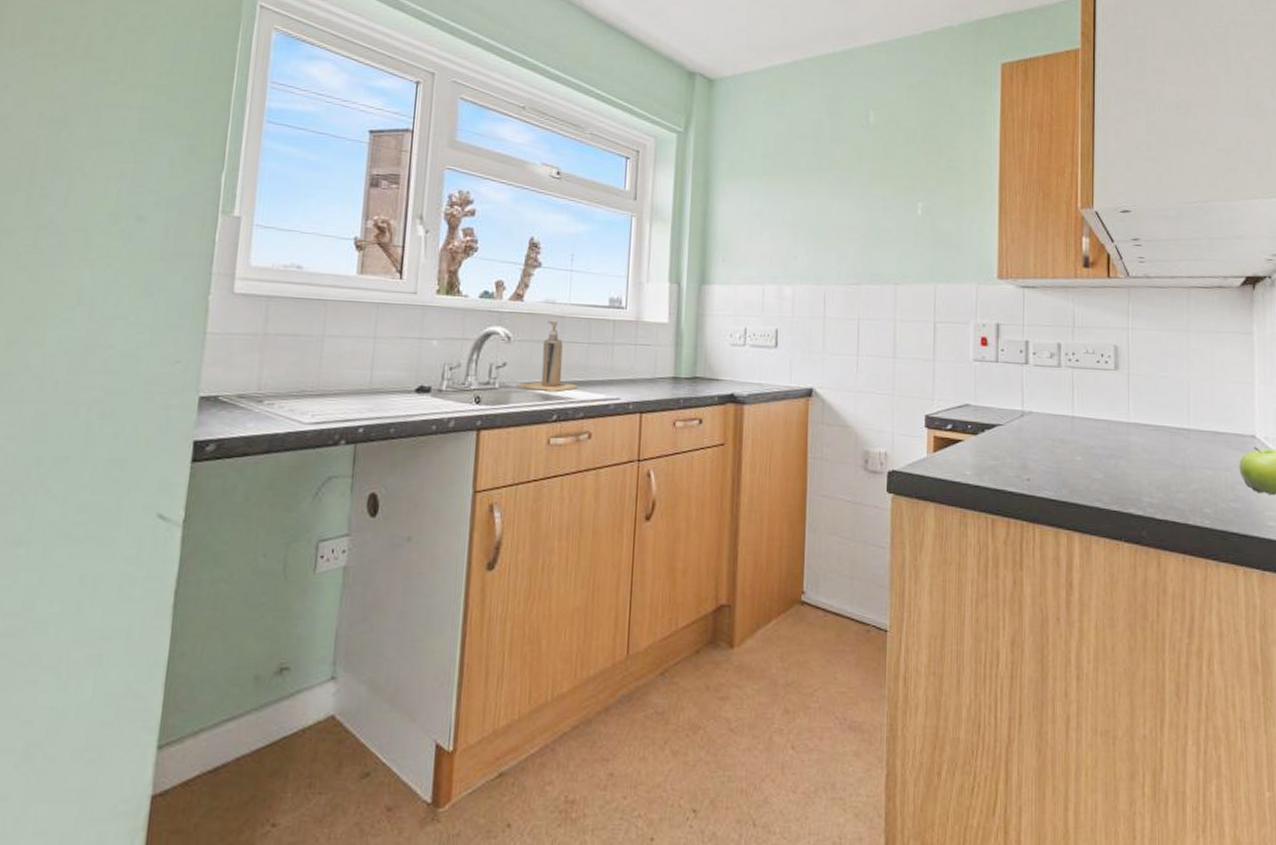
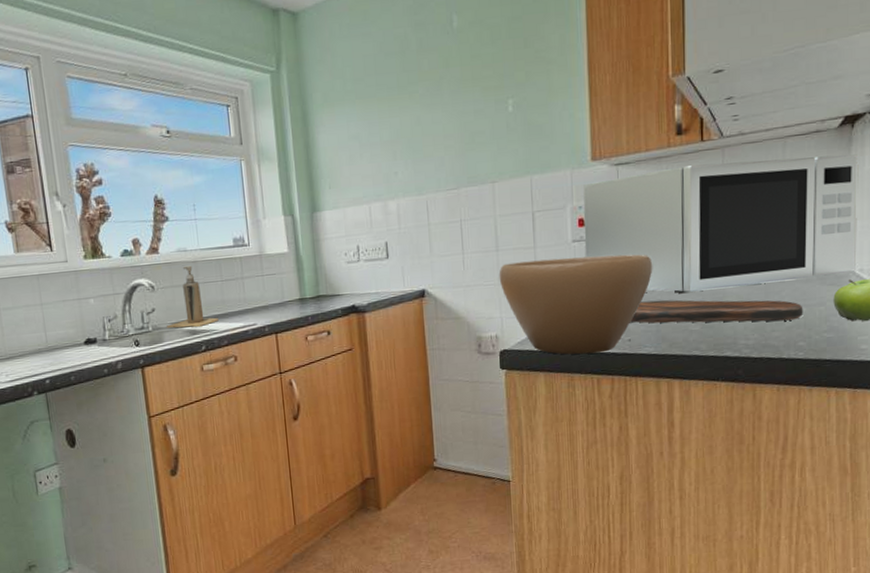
bowl: none [893,373,1056,490] -> present [499,254,653,355]
microwave: none [986,299,1261,440] -> present [583,154,859,294]
cutting board: none [1030,438,1209,483] -> present [630,299,803,324]

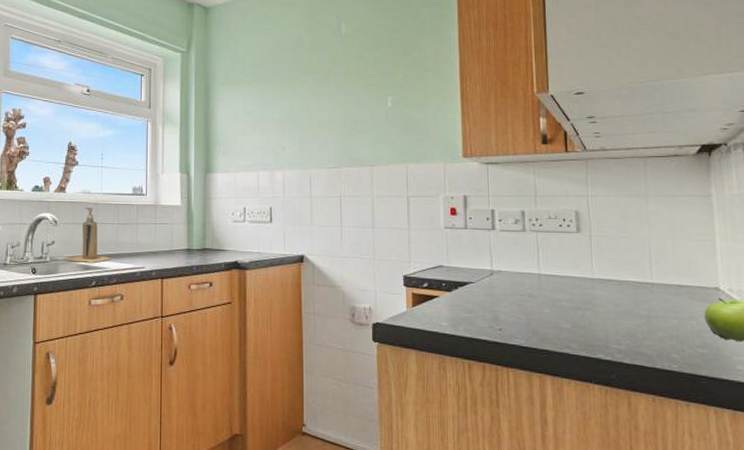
bowl: present [499,254,653,355] -> none [374,240,523,338]
microwave: present [583,154,859,294] -> none [455,172,725,292]
cutting board: present [630,299,803,324] -> none [501,293,675,331]

